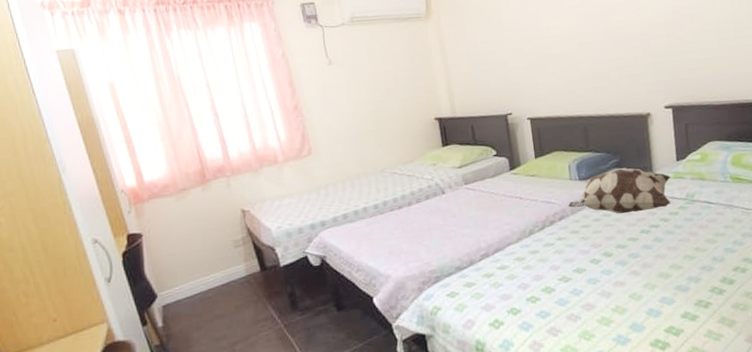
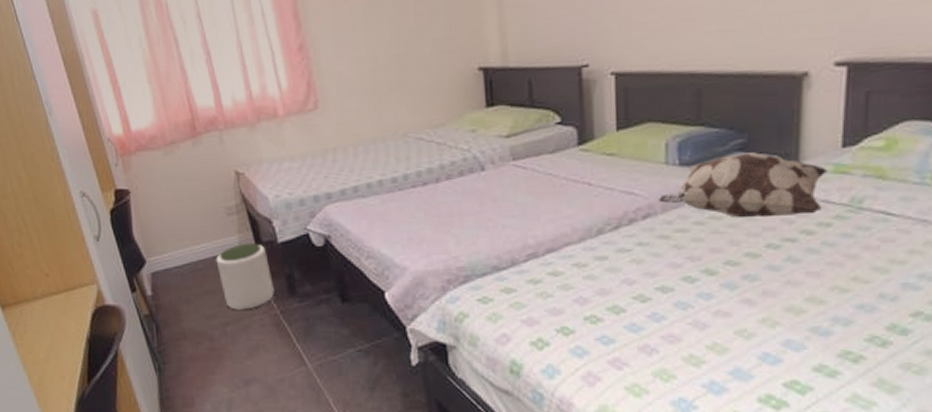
plant pot: none [224,269,278,329] -> present [216,243,274,310]

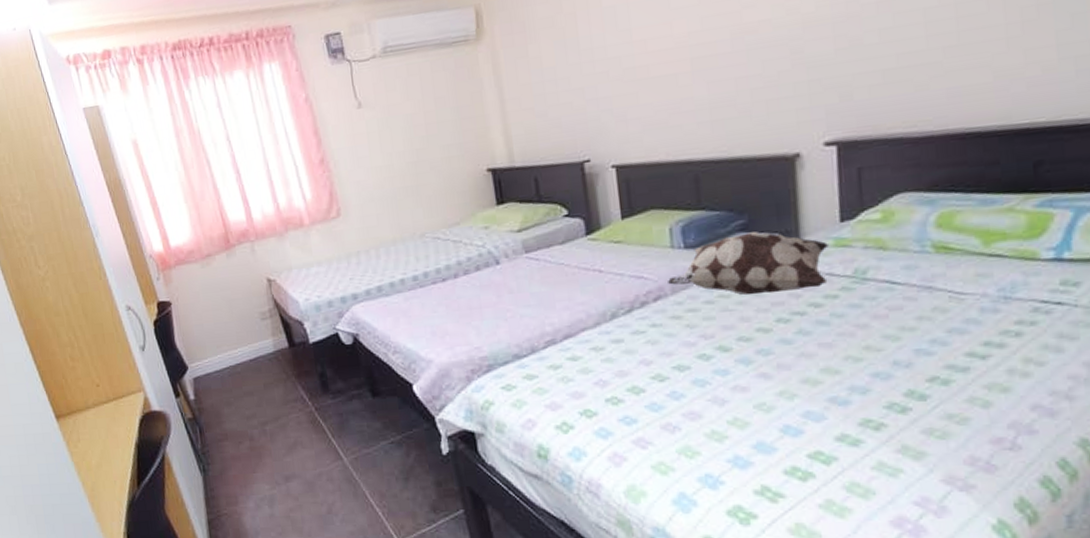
plant pot: present [216,243,274,310] -> none [252,345,309,409]

